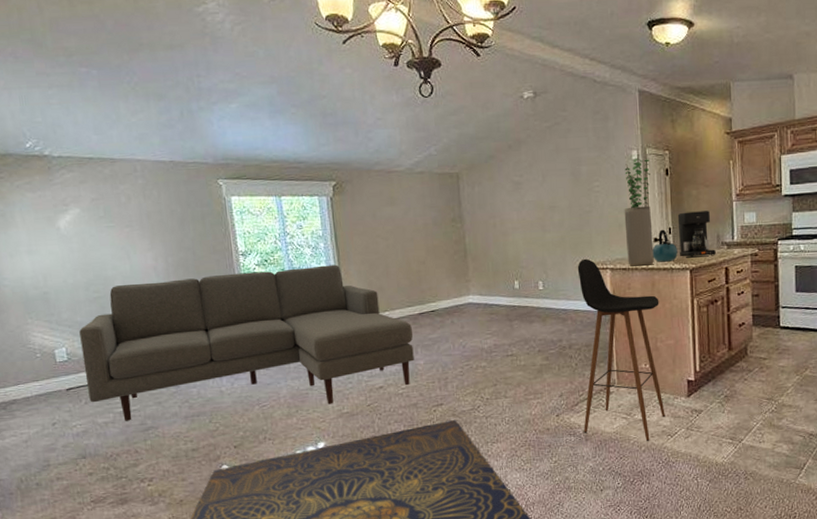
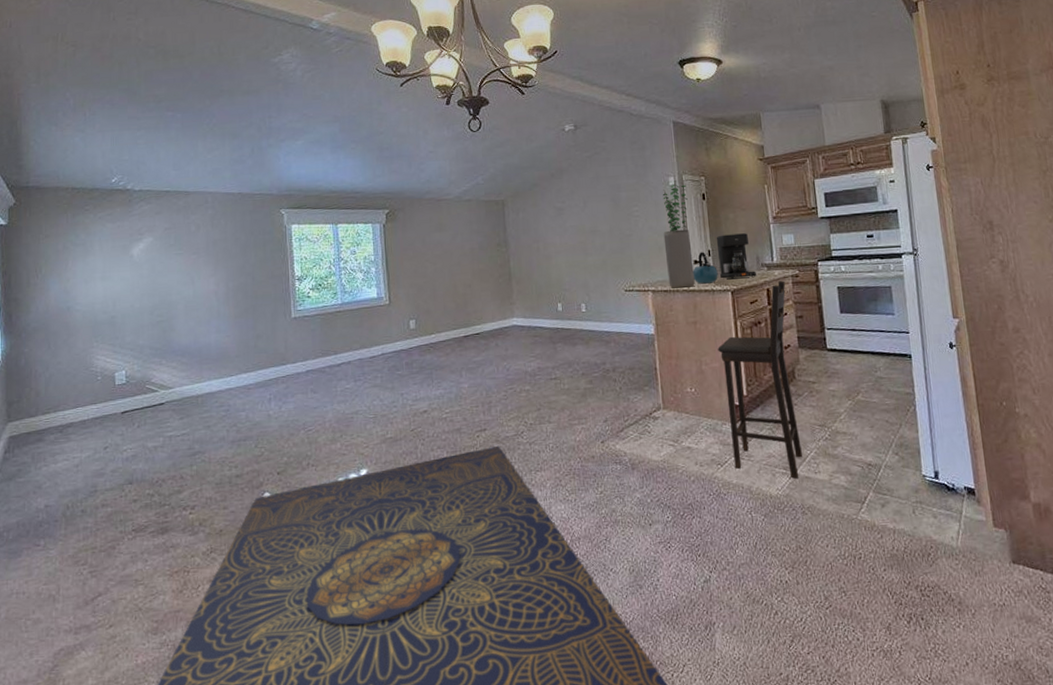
sofa: present [79,264,414,421] -> none [140,288,459,446]
bar stool: present [577,258,666,442] -> none [619,281,714,472]
bar stool: none [673,259,750,448] -> present [717,281,803,479]

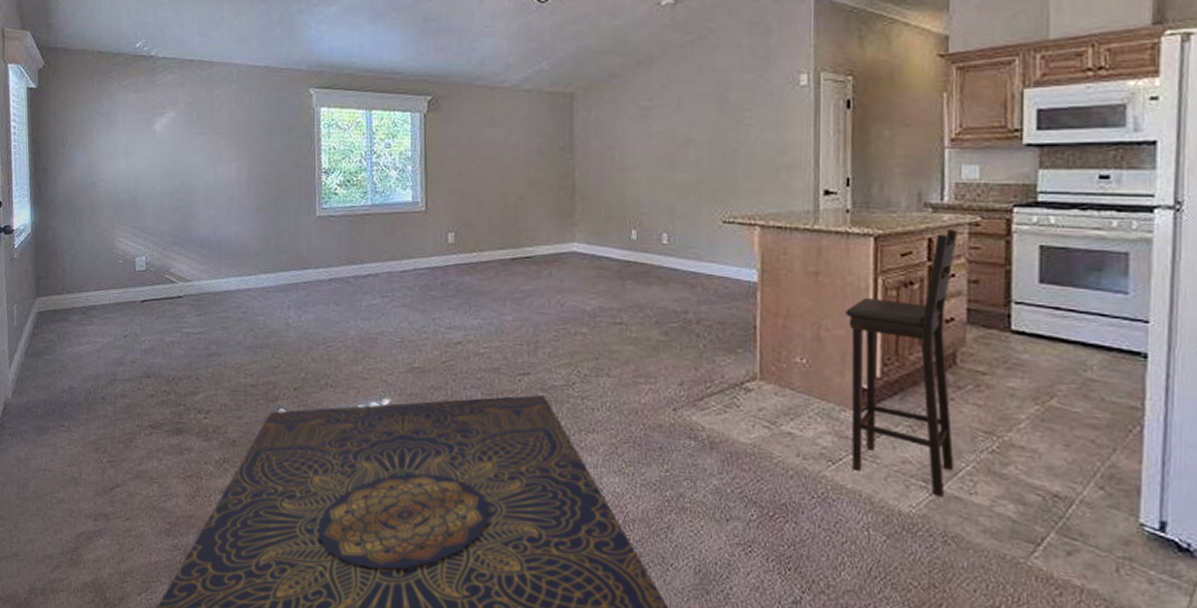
vase: present [662,180,695,288] -> none [784,79,824,226]
kettle: present [693,252,718,284] -> none [821,179,858,223]
coffee maker: present [716,233,756,280] -> none [859,158,915,221]

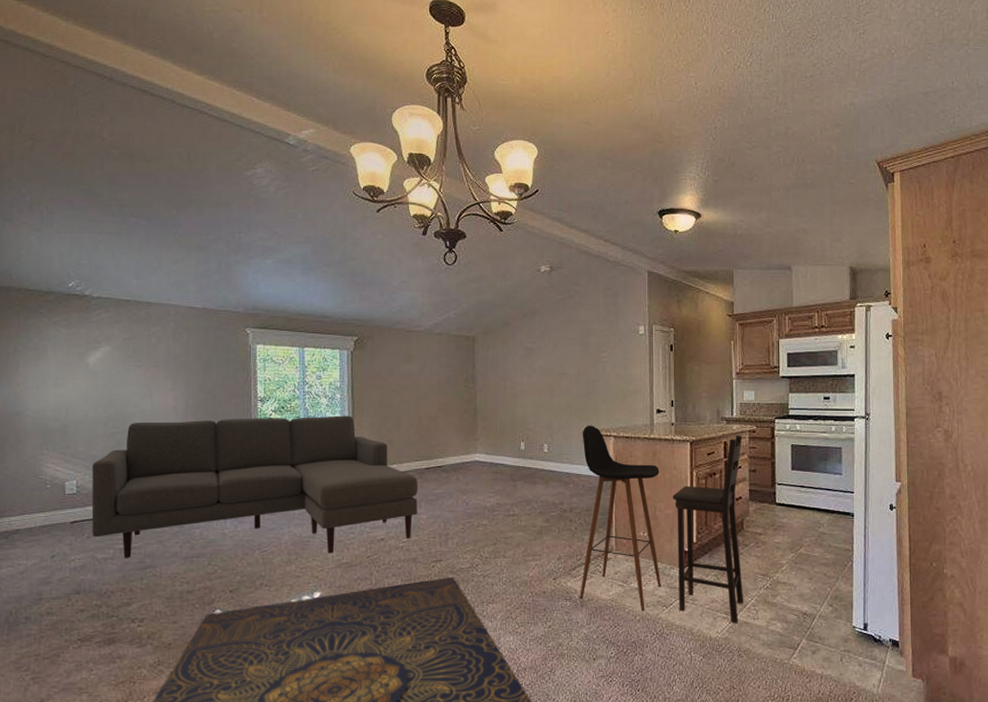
sofa: none [160,191,503,355] -> present [91,415,419,558]
bar stool: none [709,209,827,465] -> present [580,425,661,612]

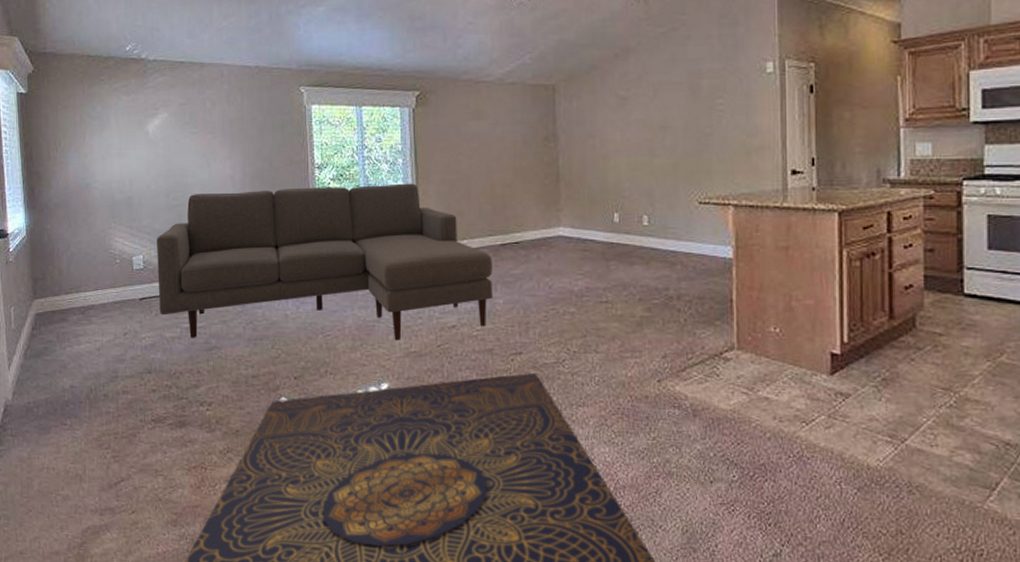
bar stool: present [580,425,661,612] -> none [691,191,800,427]
bar stool: present [672,435,744,623] -> none [814,202,917,450]

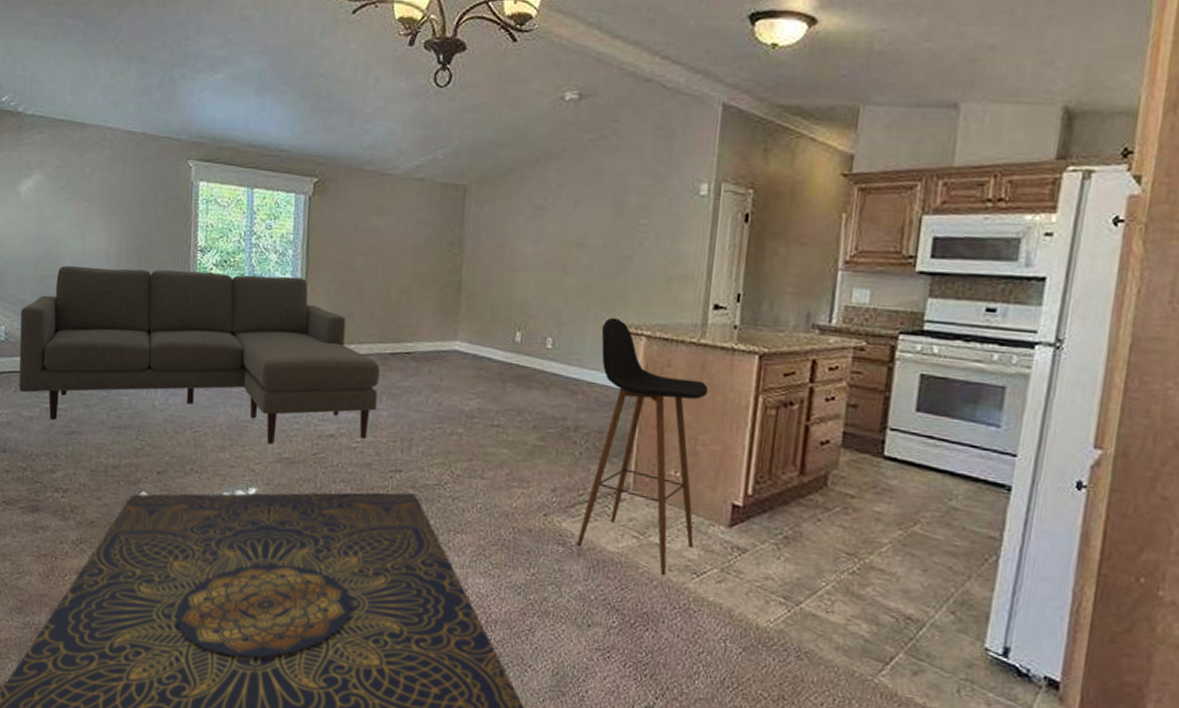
bar stool: none [691,191,800,427] -> present [577,317,709,576]

